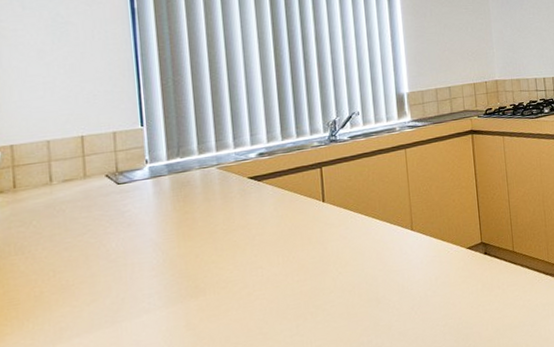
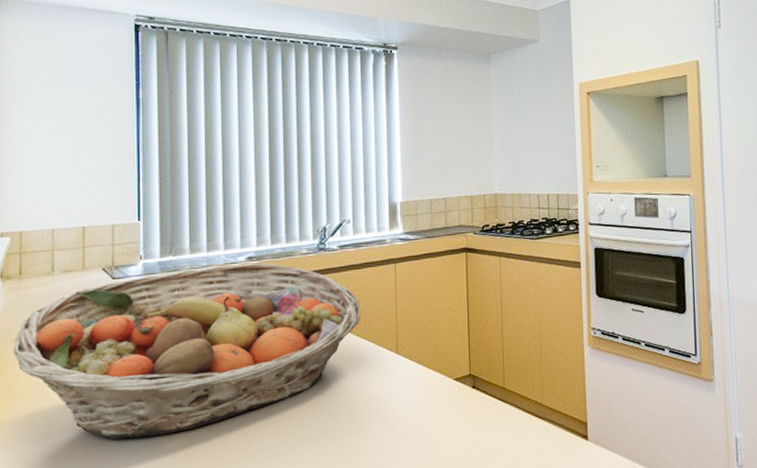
fruit basket: none [11,157,375,338] -> present [13,263,361,439]

